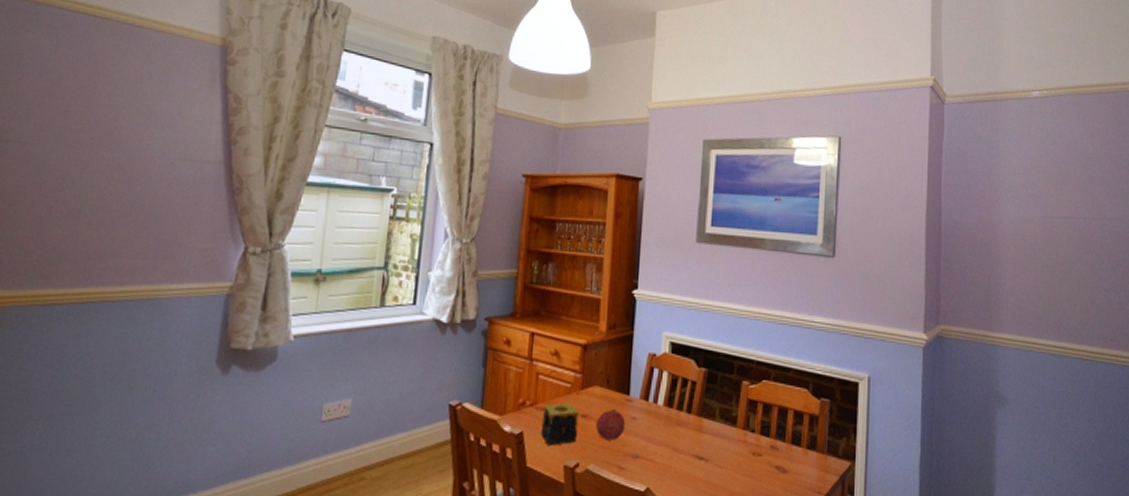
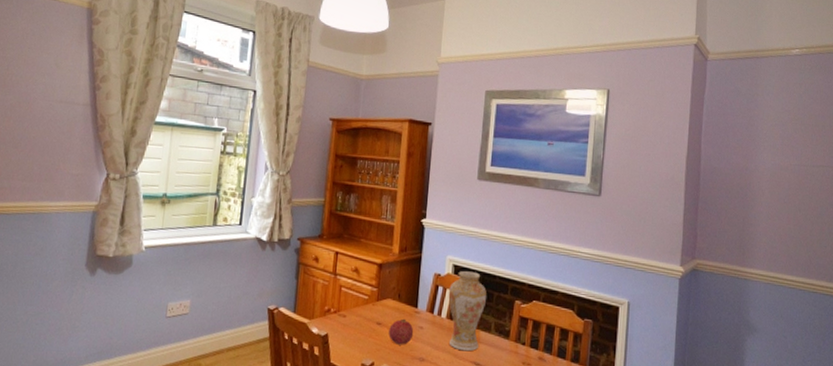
candle: present [540,402,579,446] -> none [342,311,374,347]
vase: none [665,348,710,444] -> present [448,270,487,351]

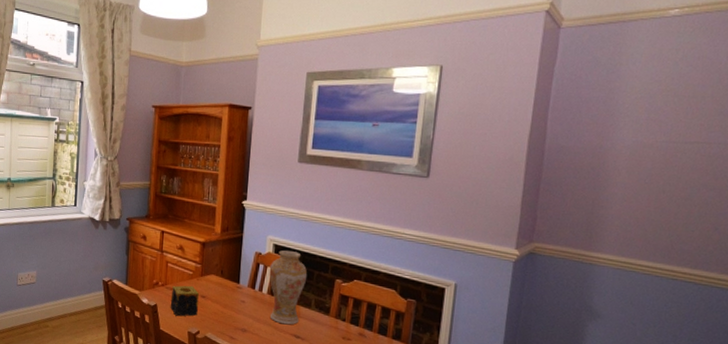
candle: none [342,311,374,347] -> present [170,285,199,317]
fruit: present [389,318,414,345] -> none [212,293,236,317]

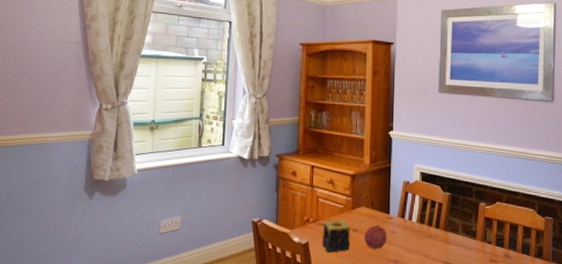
fruit: none [212,293,236,317] -> present [364,224,387,249]
vase: present [269,250,308,325] -> none [417,177,454,252]

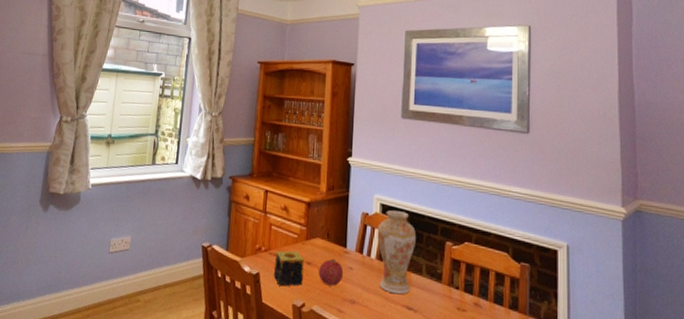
vase: none [417,177,454,252] -> present [377,209,417,295]

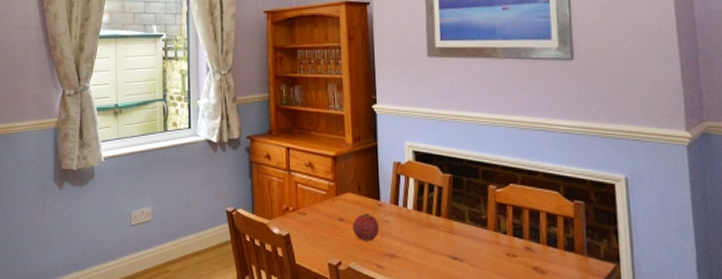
candle: present [273,250,304,287] -> none [304,208,337,246]
vase: present [377,209,417,295] -> none [412,156,456,245]

